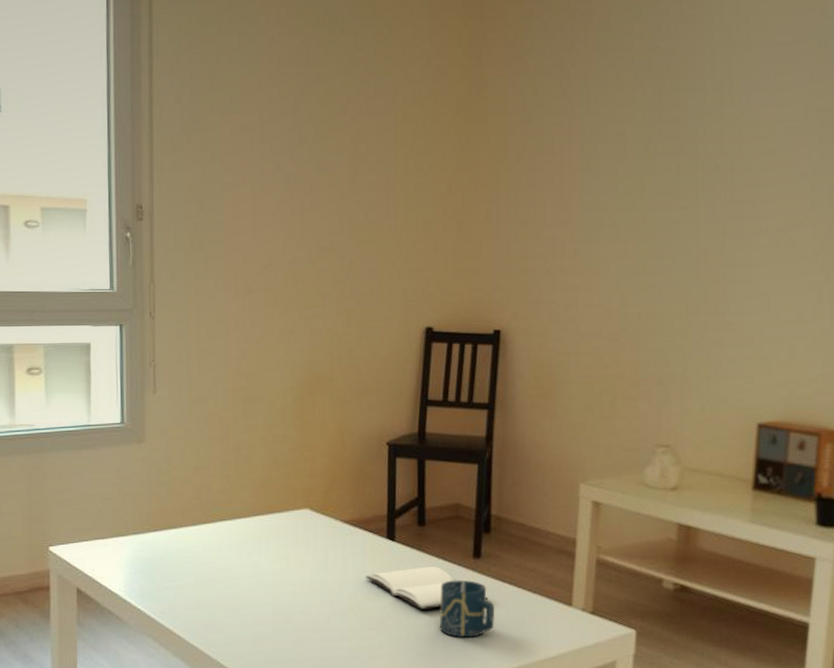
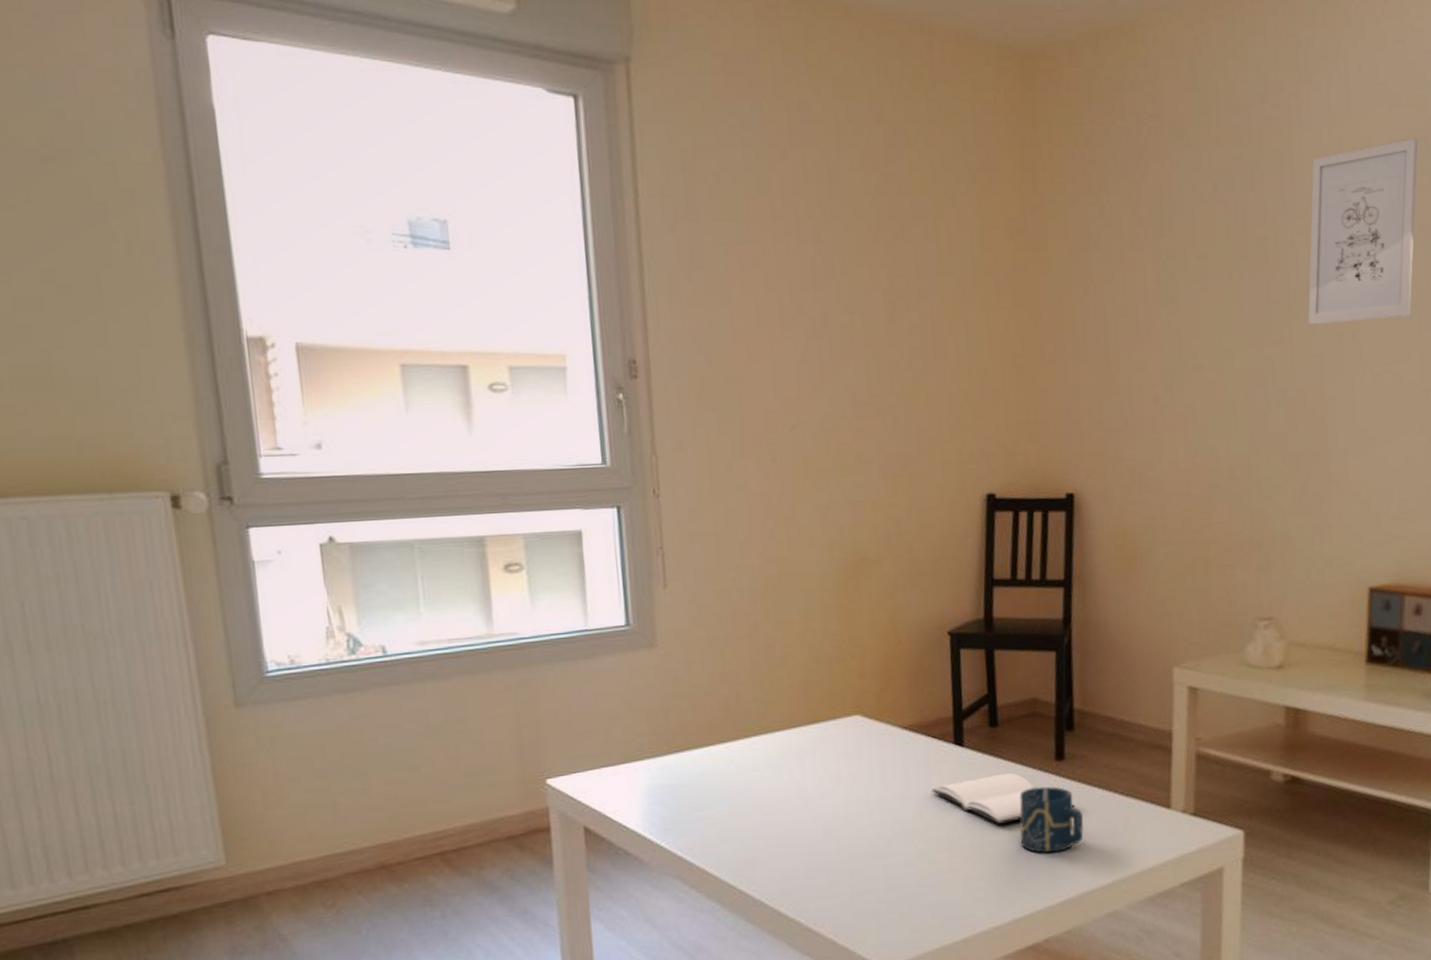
wall art: none [712,35,818,193] -> present [1308,139,1418,325]

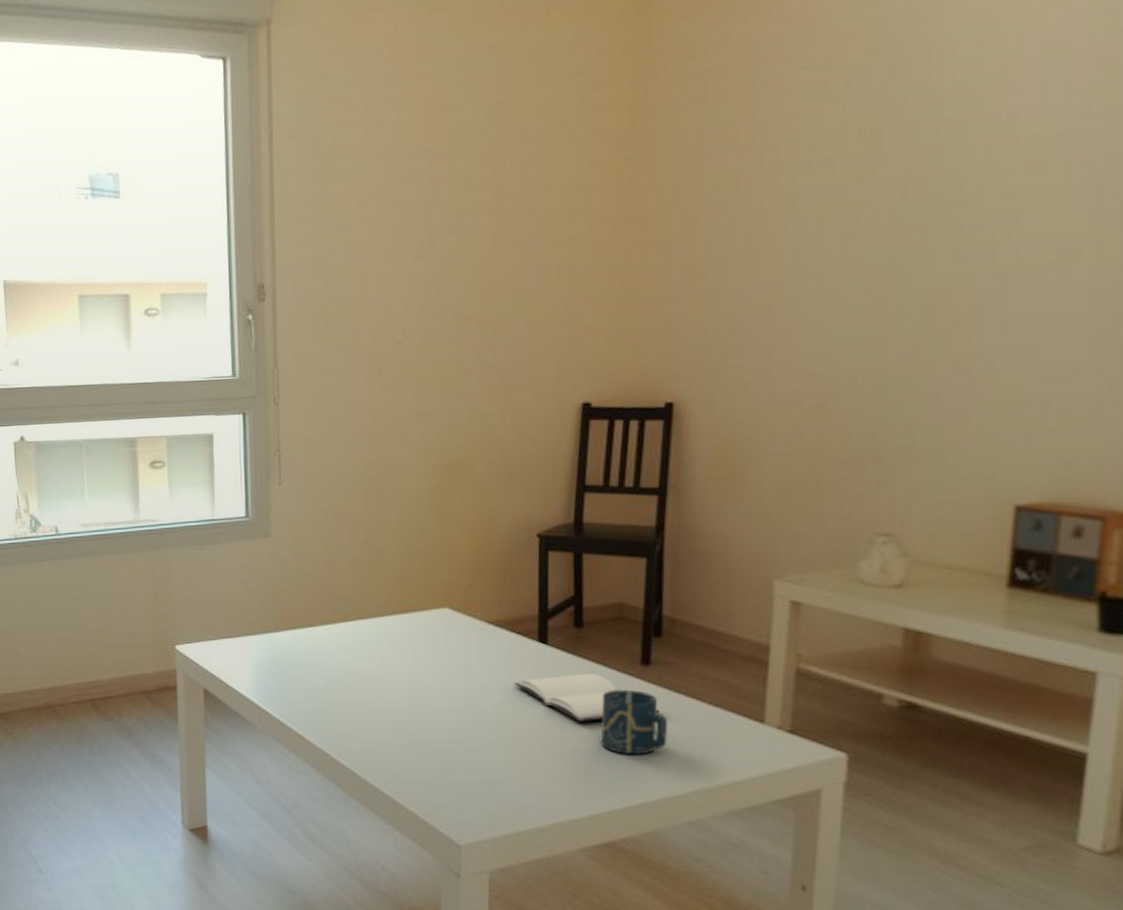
wall art: present [1308,139,1418,325] -> none [952,9,1106,223]

